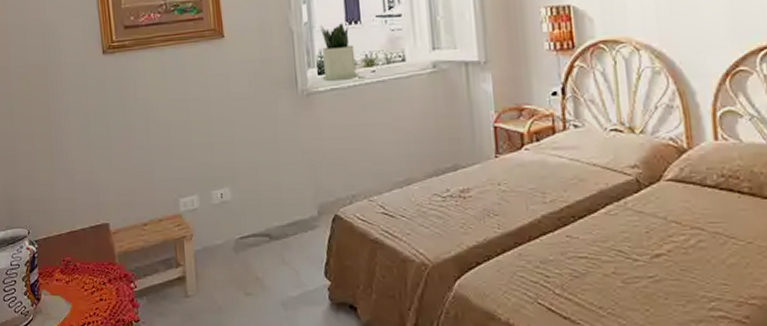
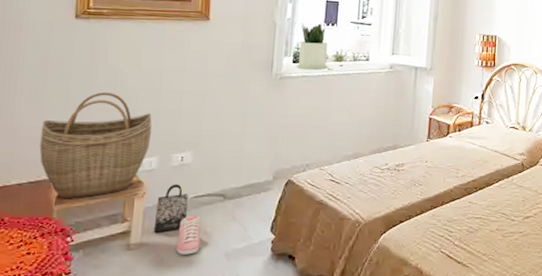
woven basket: none [92,129,189,243] -> present [39,92,152,199]
shopping bag: none [205,224,236,278] -> present [153,184,188,233]
sneaker: none [230,259,255,303] -> present [176,216,201,255]

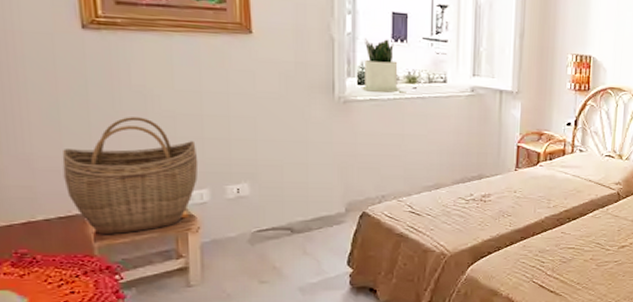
shopping bag: present [153,184,188,233] -> none [214,217,251,268]
sneaker: present [176,216,201,255] -> none [243,251,270,290]

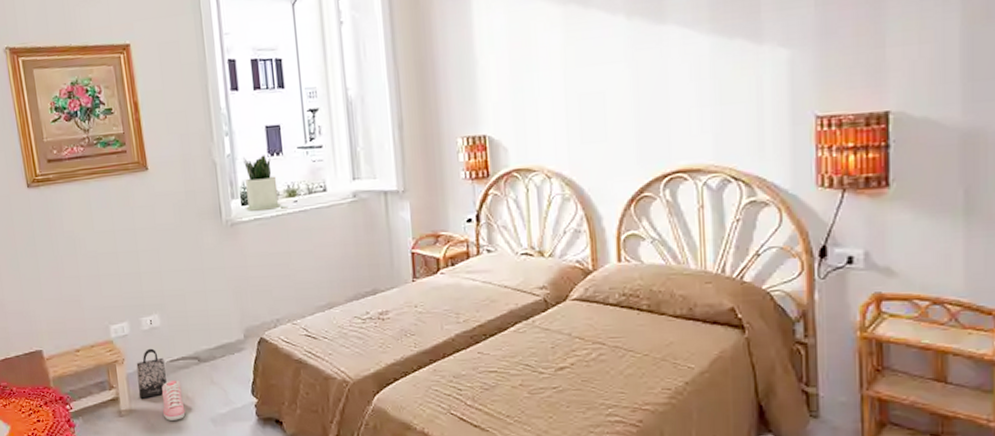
woven basket: present [62,117,199,235] -> none [22,260,119,369]
shopping bag: none [214,217,251,268] -> present [136,348,167,399]
sneaker: none [243,251,270,290] -> present [161,381,186,420]

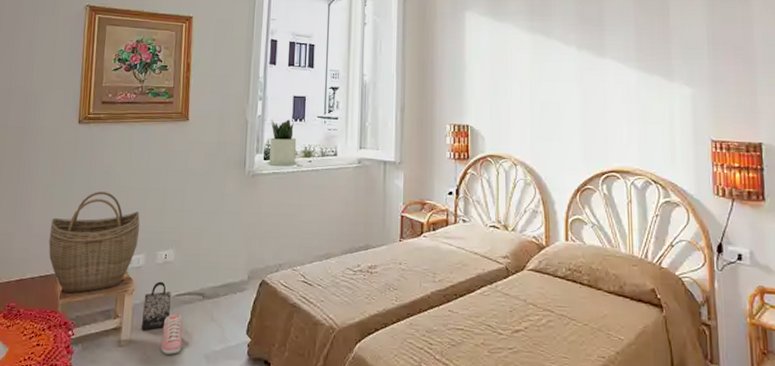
woven basket: none [22,260,119,369] -> present [48,191,140,294]

